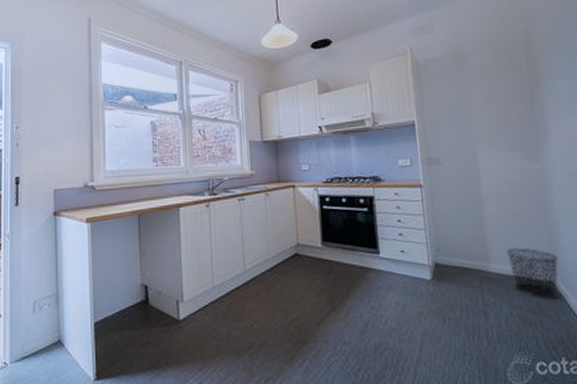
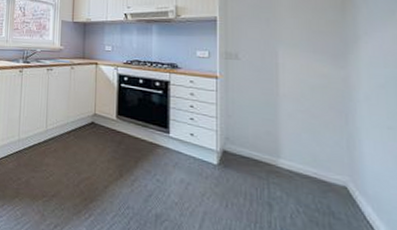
waste bin: present [506,247,560,300] -> none [299,147,356,204]

